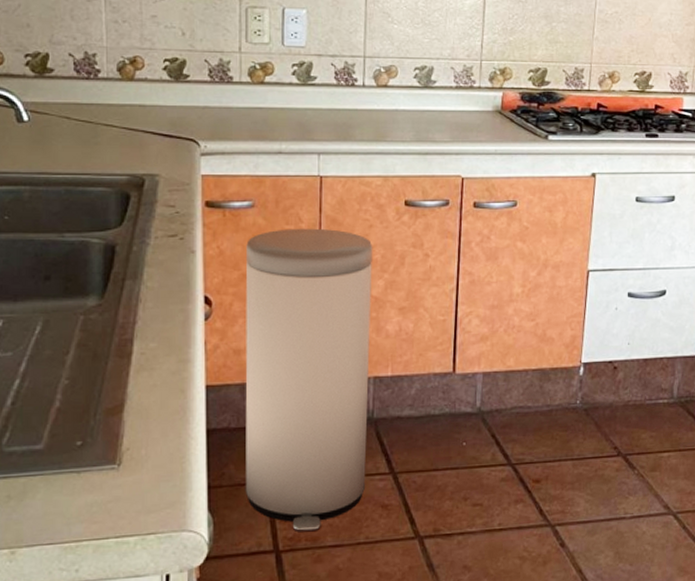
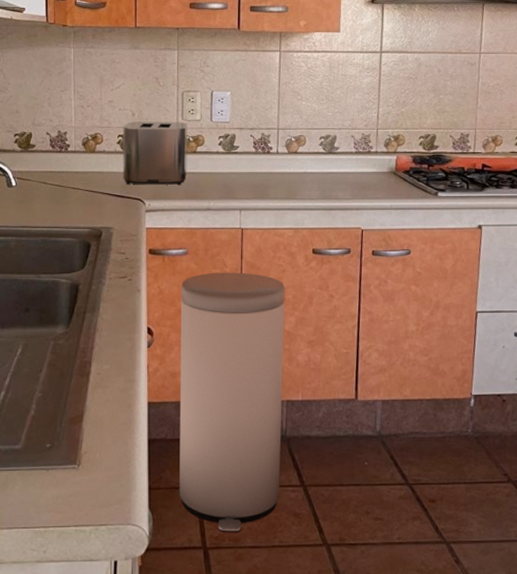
toaster: none [170,42,253,122] -> present [123,121,188,185]

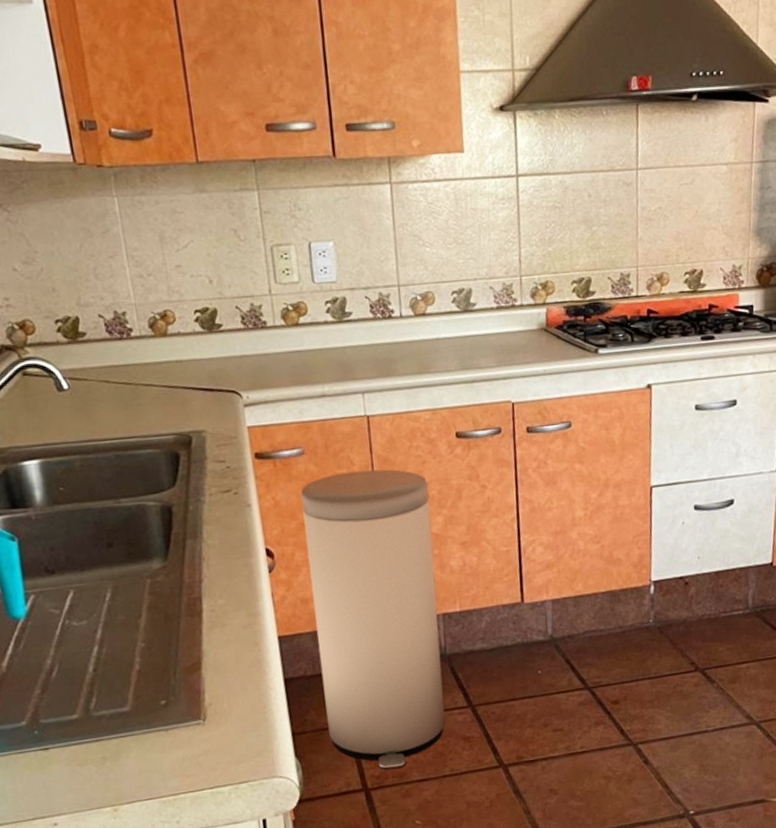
toaster: present [123,121,188,185] -> none [199,286,291,373]

